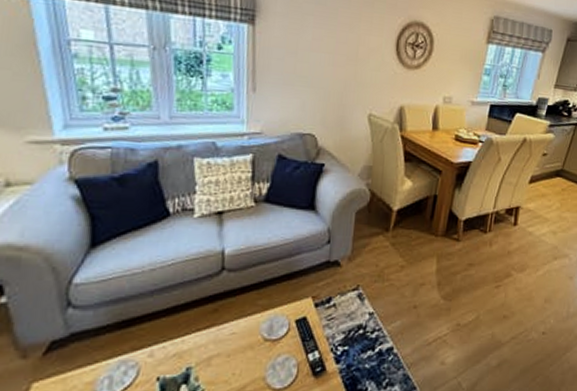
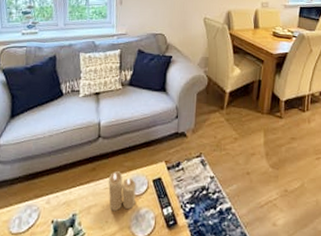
candle: none [235,312,274,360] -> present [108,171,136,211]

